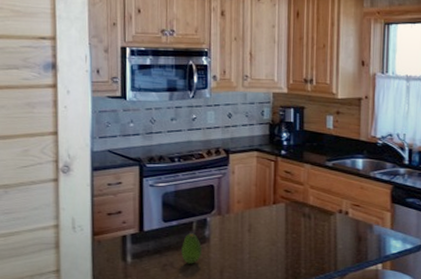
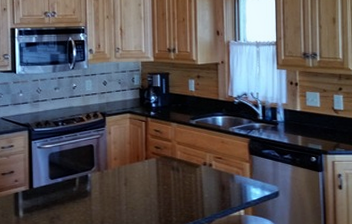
fruit: present [181,233,202,264] -> none [67,188,84,216]

